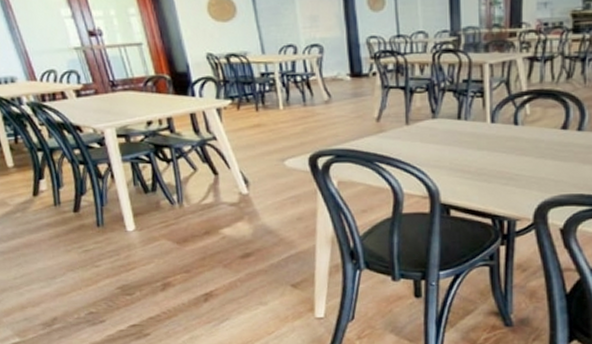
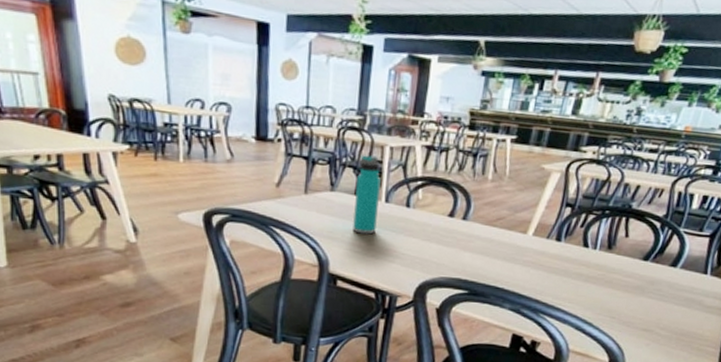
water bottle: none [459,76,485,159] -> present [353,155,381,235]

